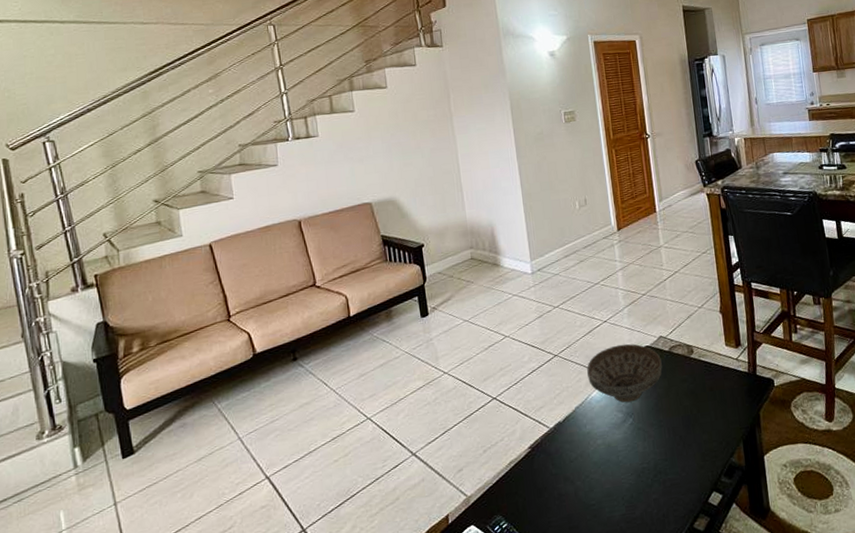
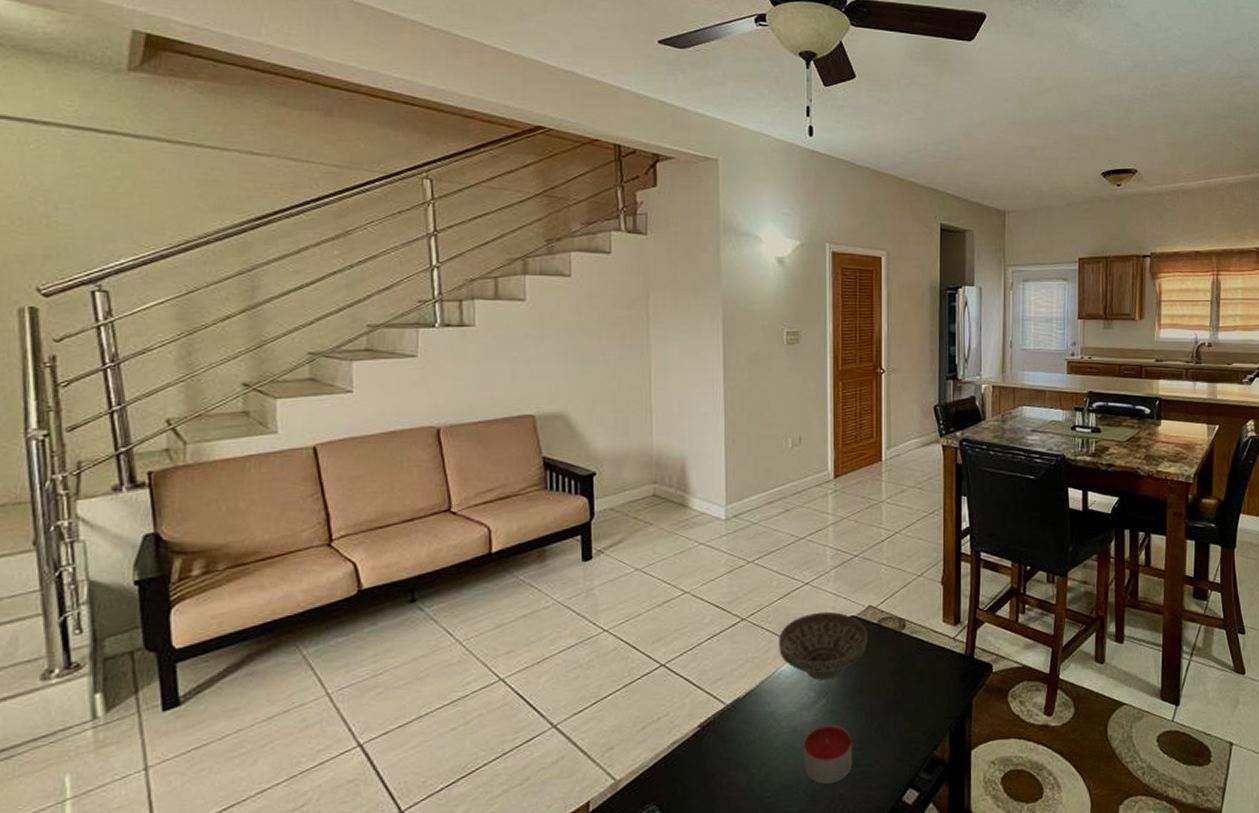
candle: none [617,439,662,492] -> present [803,724,853,784]

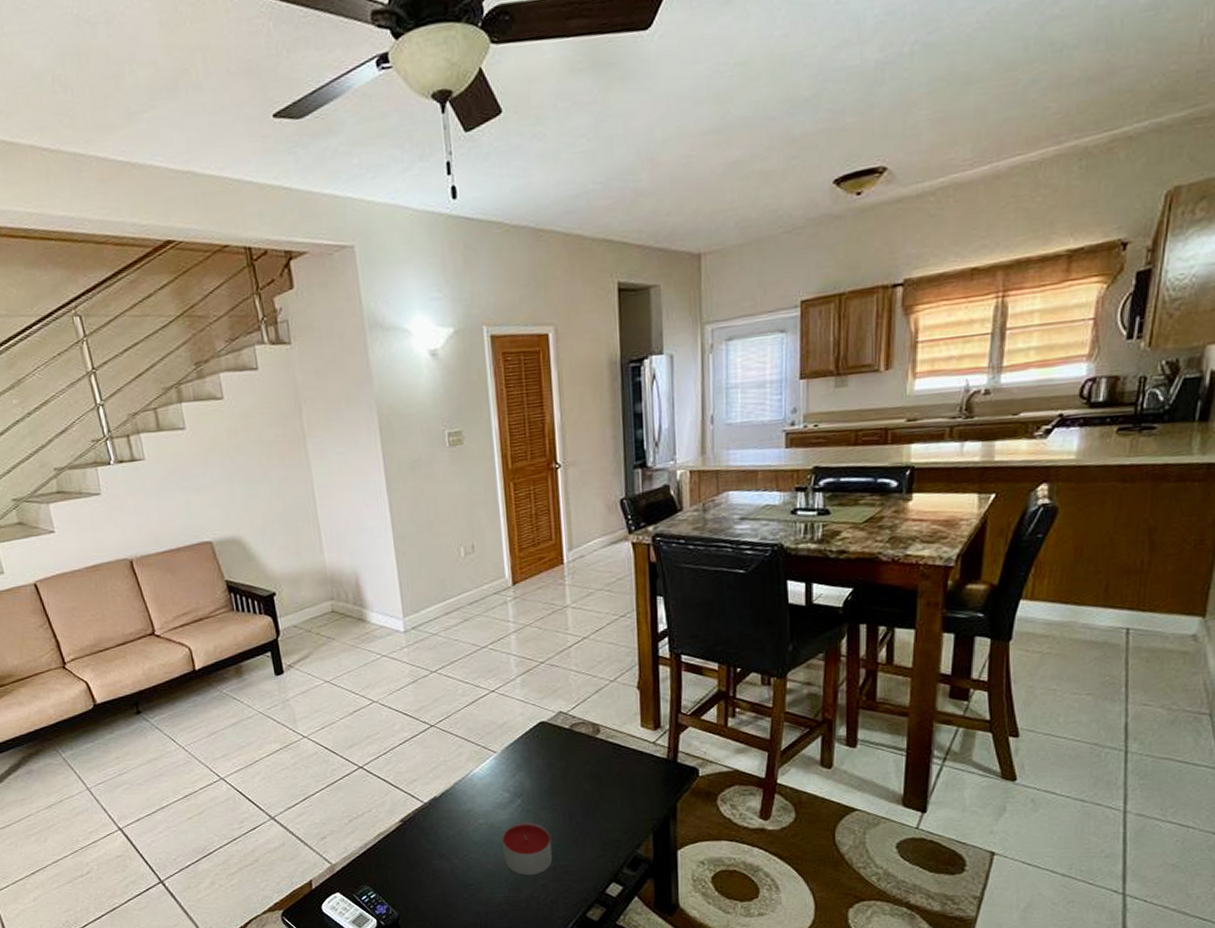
decorative bowl: present [779,611,867,681] -> none [469,717,560,782]

